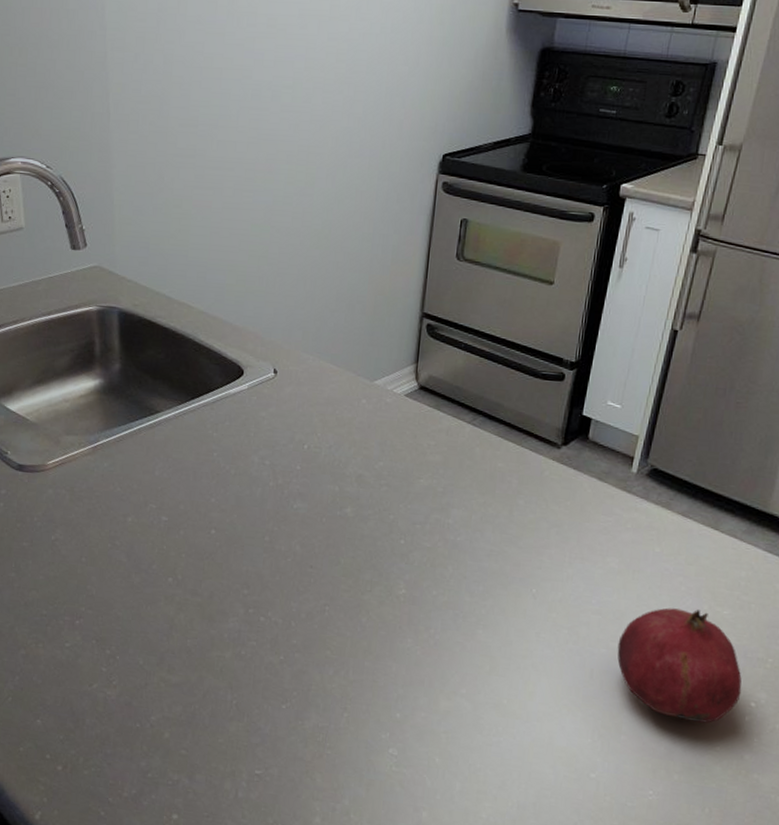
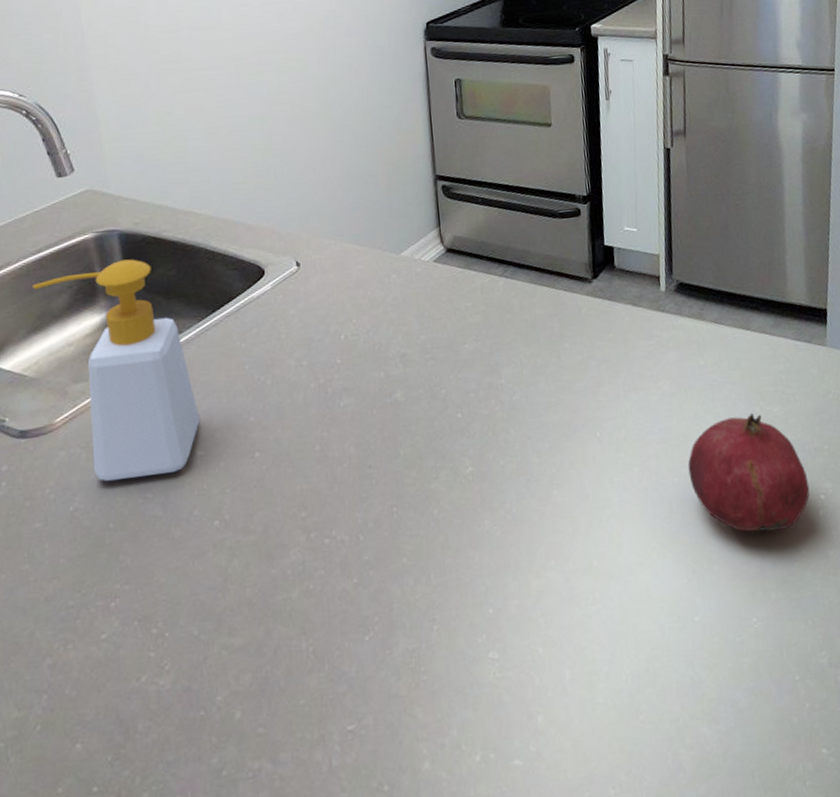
soap bottle: none [40,335,169,529] -> present [32,259,201,481]

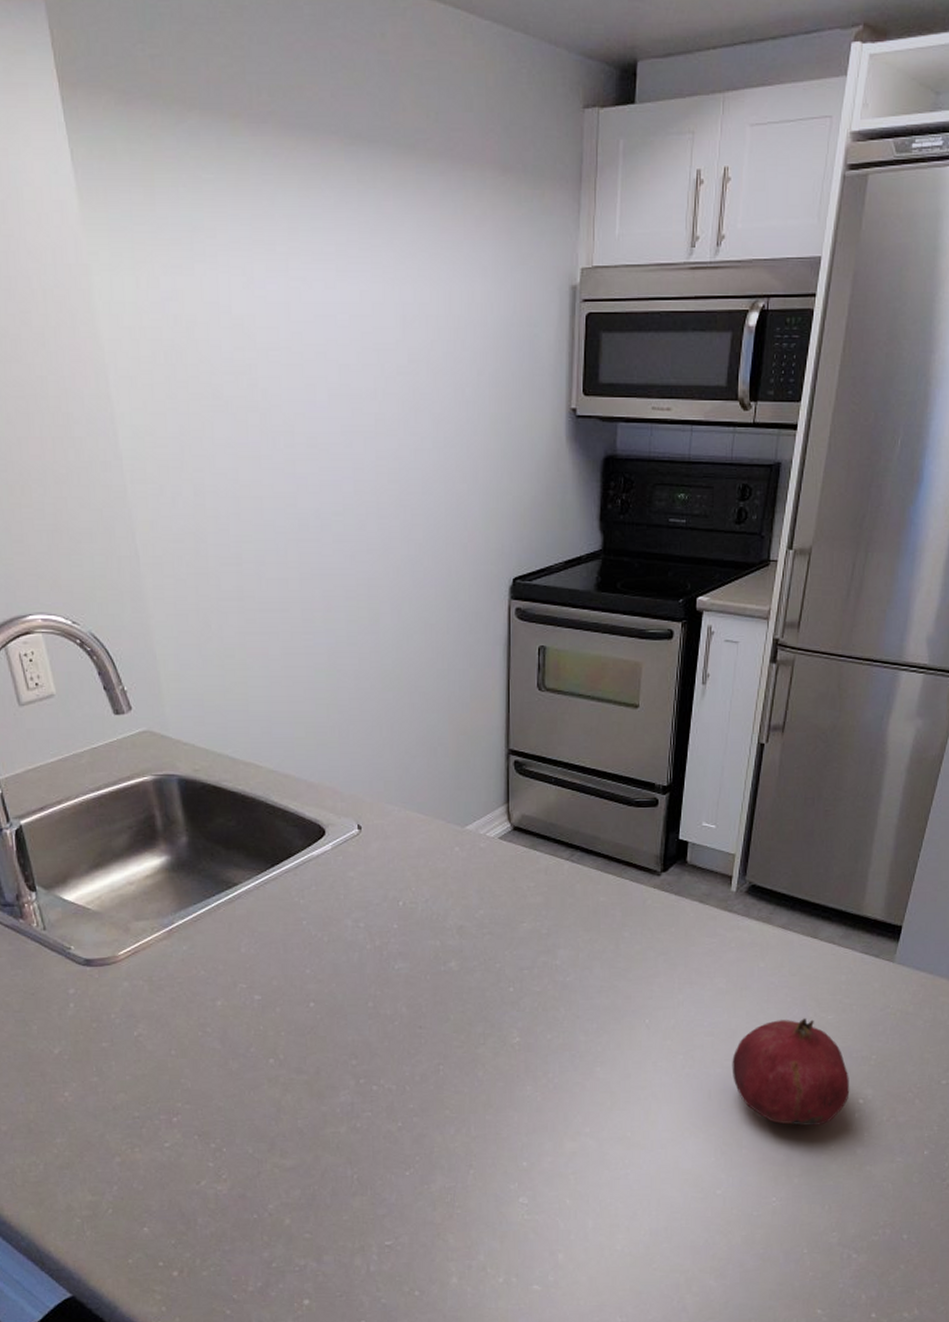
soap bottle: present [32,259,201,481] -> none [92,806,258,1013]

